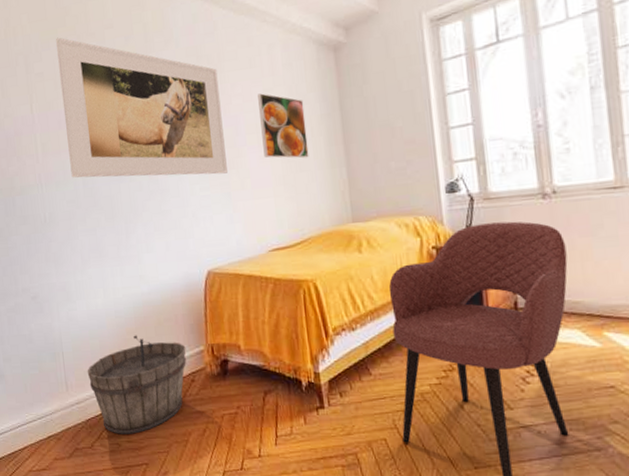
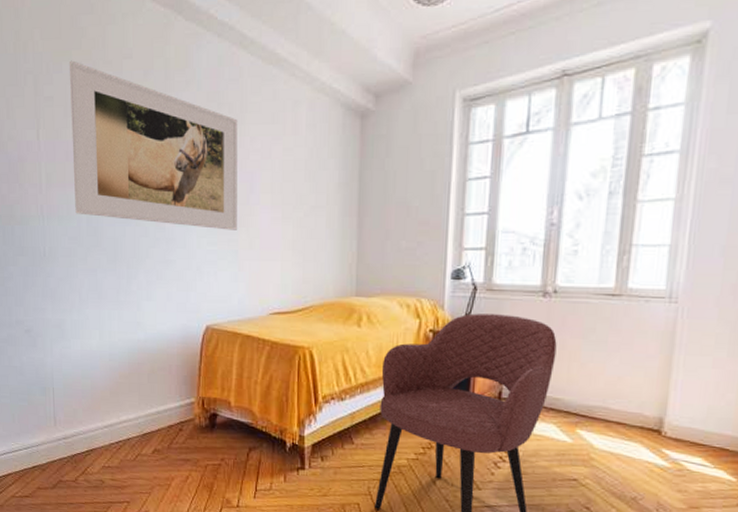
wooden bucket: present [87,335,186,434] -> none [76,380,177,473]
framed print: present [258,93,309,159] -> none [276,152,323,226]

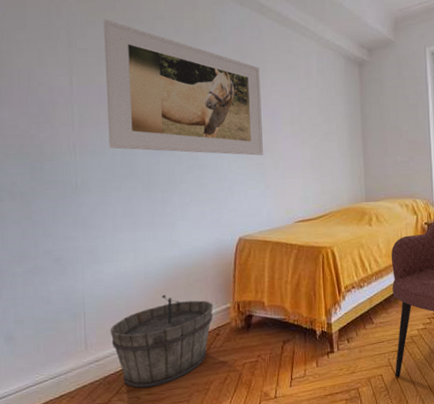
wooden bucket: none [76,380,177,473] -> present [110,294,213,388]

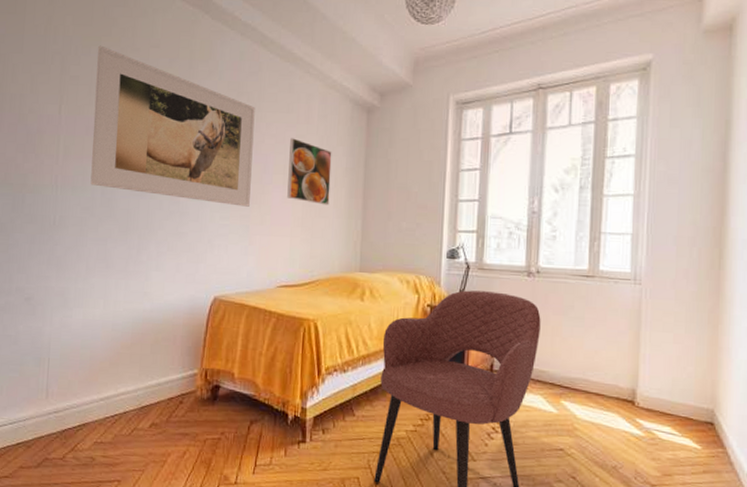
wooden bucket: present [110,294,213,388] -> none [72,350,180,449]
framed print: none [294,92,334,148] -> present [287,138,332,205]

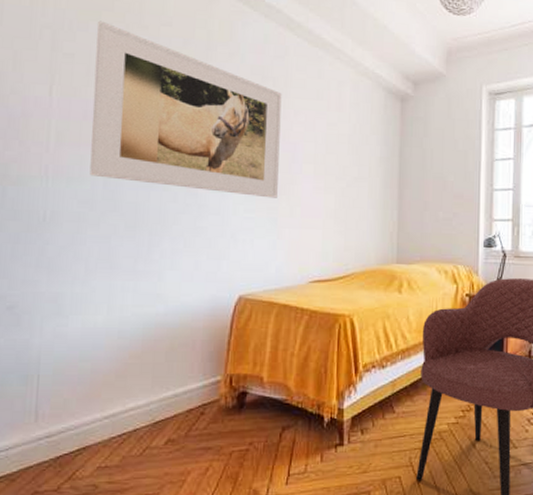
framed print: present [287,138,332,205] -> none [318,126,366,196]

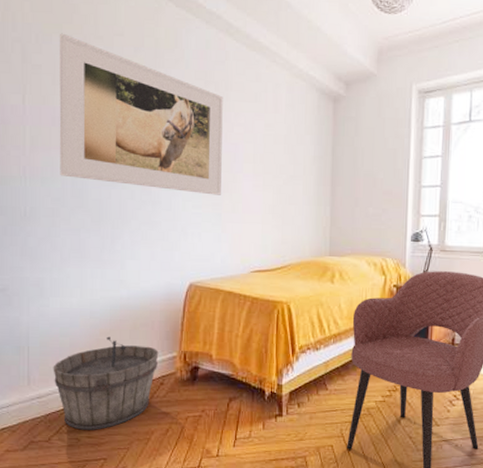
wooden bucket: none [68,360,200,474] -> present [53,336,159,430]

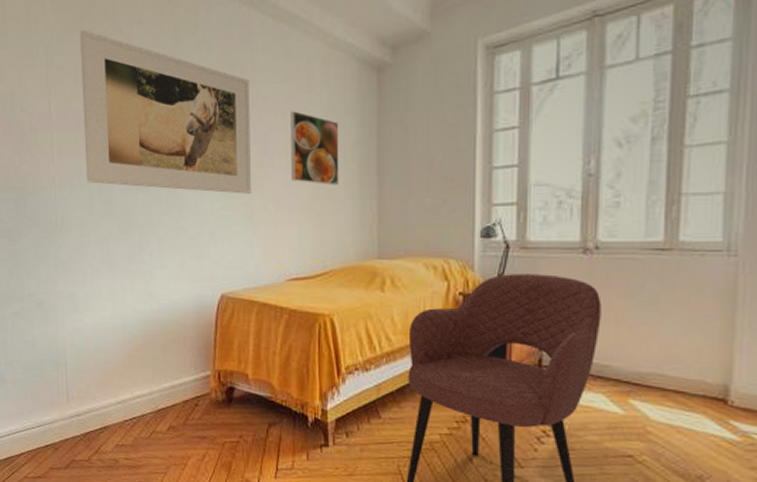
wooden bucket: present [53,336,159,430] -> none [89,353,192,452]
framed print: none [258,127,300,193] -> present [291,111,339,186]

